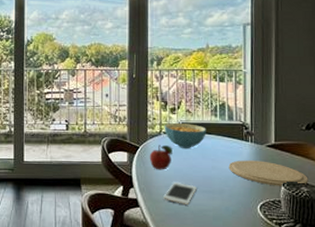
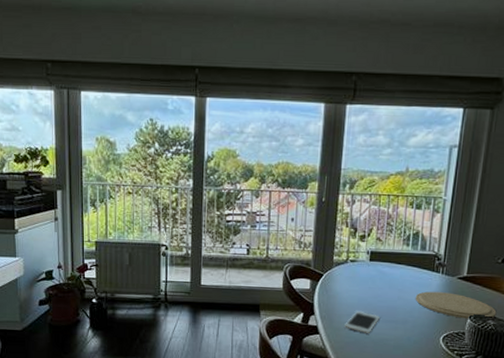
fruit: present [149,144,172,170] -> none [333,272,358,299]
cereal bowl: present [164,122,206,148] -> none [351,250,396,278]

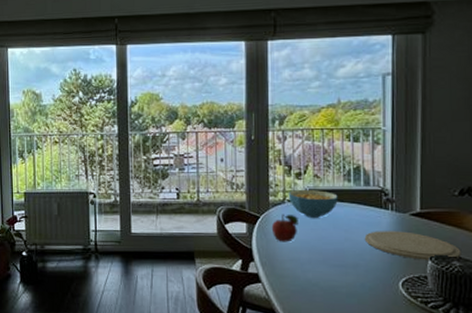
fruit: none [333,272,358,299] -> present [271,213,298,242]
cell phone: present [344,310,380,333] -> none [288,255,327,280]
cereal bowl: none [351,250,396,278] -> present [288,189,338,218]

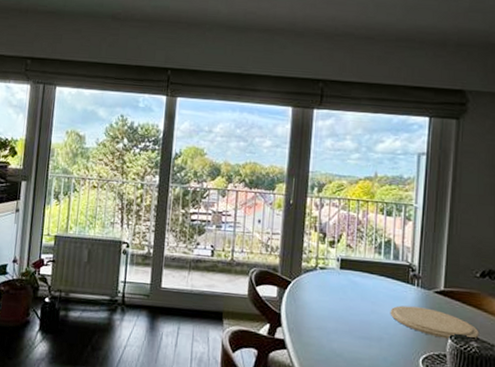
fruit: present [271,213,298,242] -> none [301,280,328,310]
cereal bowl: present [288,189,338,218] -> none [320,257,368,288]

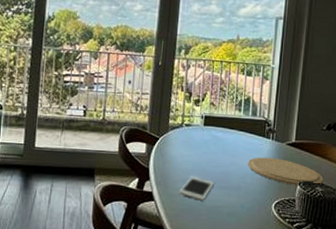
cell phone: none [314,324,352,351] -> present [179,176,214,200]

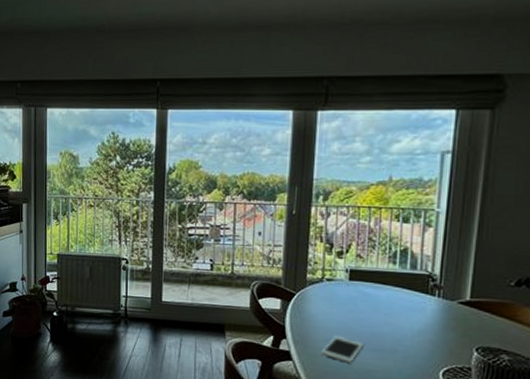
plate: present [247,157,324,186] -> none [406,317,512,353]

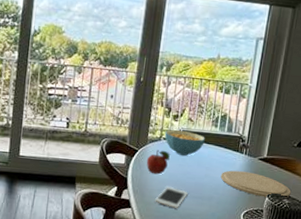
fruit: none [307,292,336,322] -> present [146,149,170,175]
cereal bowl: none [327,268,381,299] -> present [164,129,205,156]
plate: none [406,317,512,353] -> present [220,170,291,198]

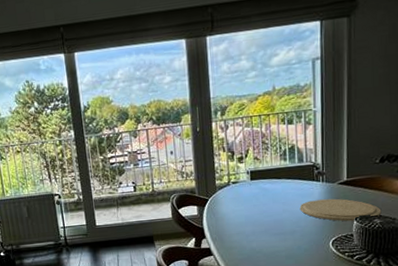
fruit: present [146,149,170,175] -> none [219,194,242,219]
cell phone: present [155,186,188,208] -> none [236,228,268,248]
cereal bowl: present [164,129,205,156] -> none [232,171,276,196]

